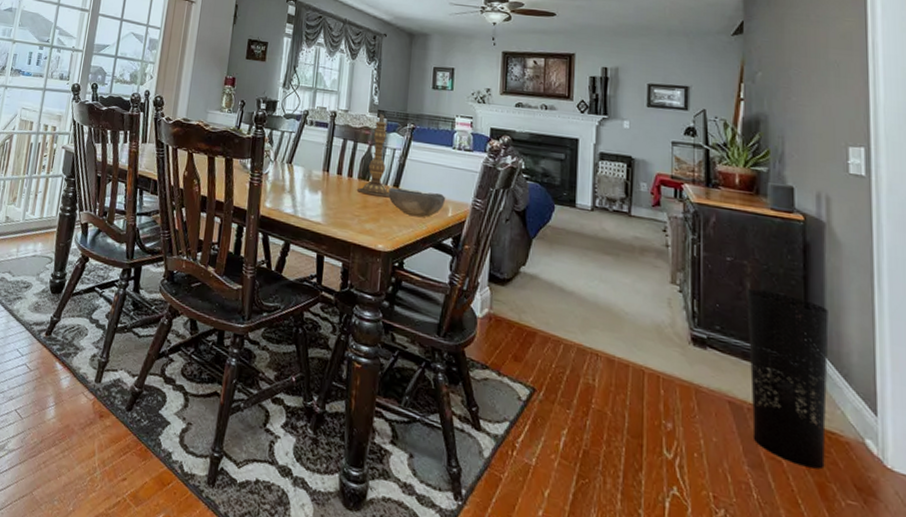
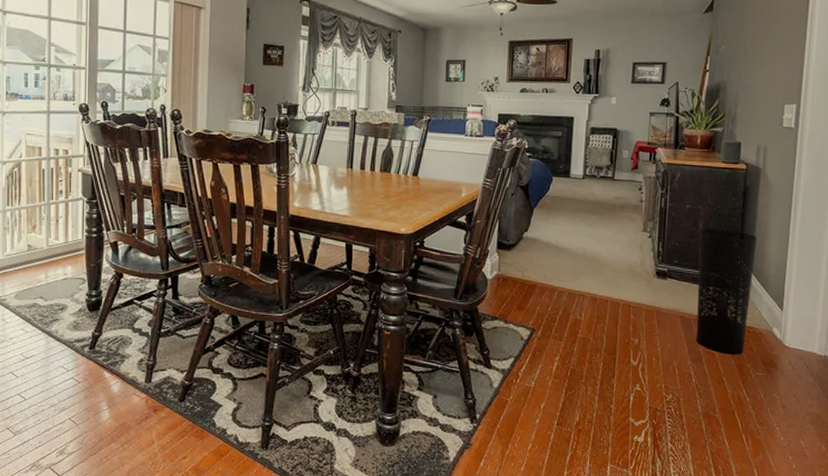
candlestick: present [357,113,390,199] -> none [380,108,410,187]
bowl: present [388,187,446,218] -> none [408,176,460,201]

